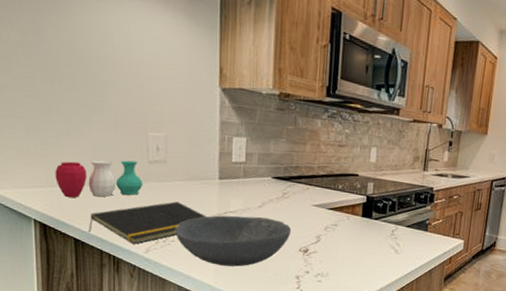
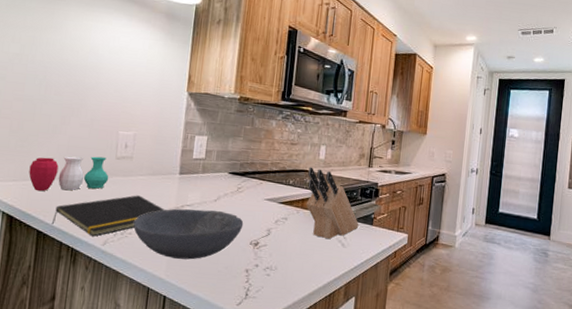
knife block: none [356,170,413,246] -> present [306,167,359,240]

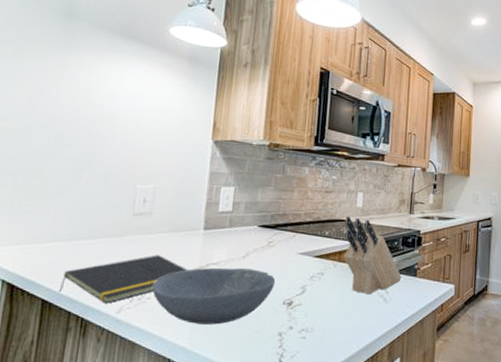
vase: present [29,156,109,192] -> none [34,213,125,256]

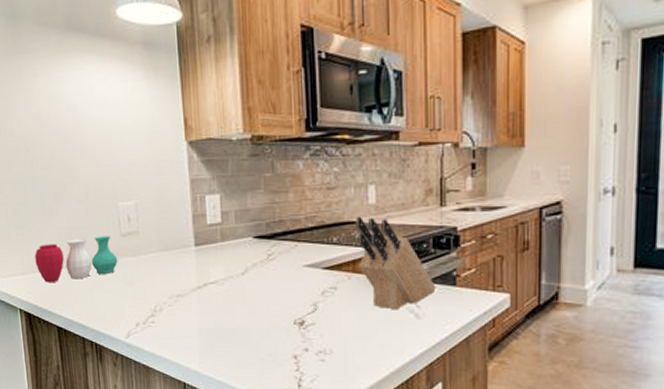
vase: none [34,213,125,256] -> present [34,236,118,283]
notepad: present [58,255,188,304] -> none [69,276,186,329]
bowl: present [152,267,276,325] -> none [155,285,282,348]

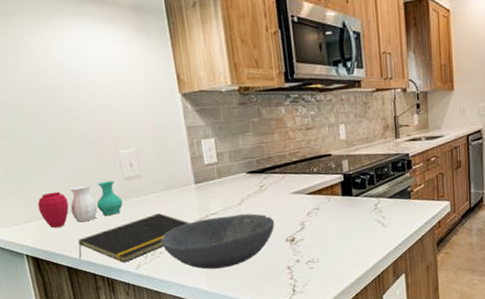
notepad: none [69,276,186,329] -> present [78,213,190,263]
bowl: none [155,285,282,348] -> present [161,213,275,269]
knife block: present [356,216,436,310] -> none [331,150,396,222]

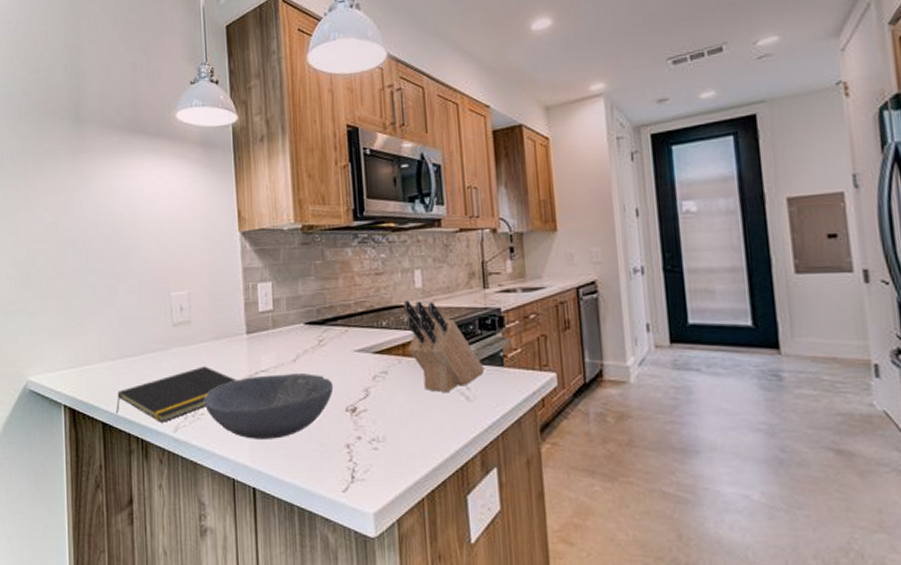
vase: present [37,181,123,229] -> none [83,326,169,377]
knife block: none [331,150,396,222] -> present [403,300,485,393]

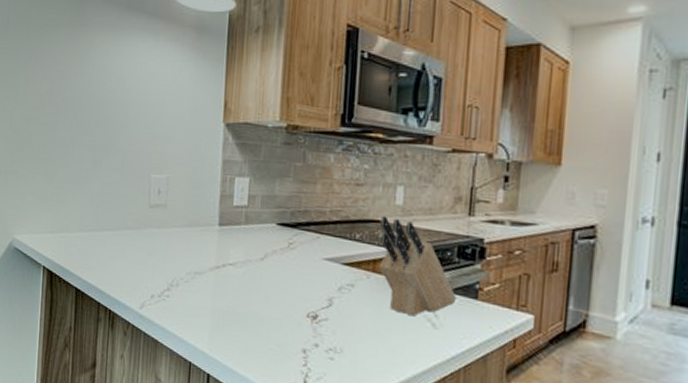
notepad: present [115,366,237,423] -> none [88,250,204,298]
bowl: present [205,372,334,439] -> none [171,268,298,332]

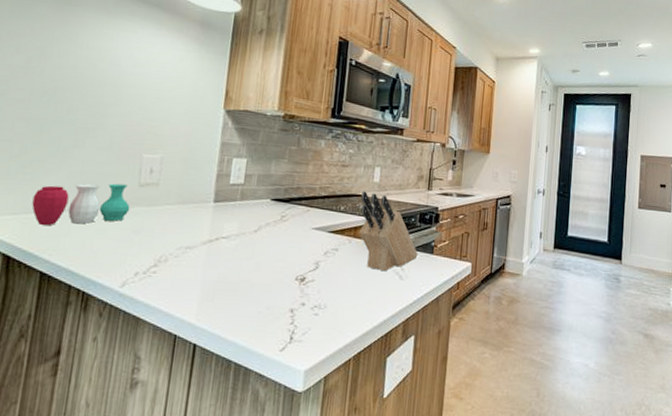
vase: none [65,204,143,245] -> present [32,183,130,226]

